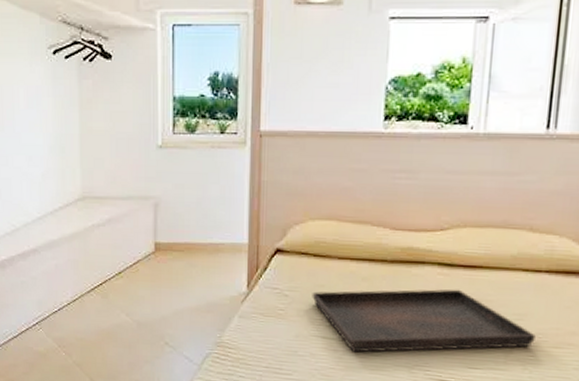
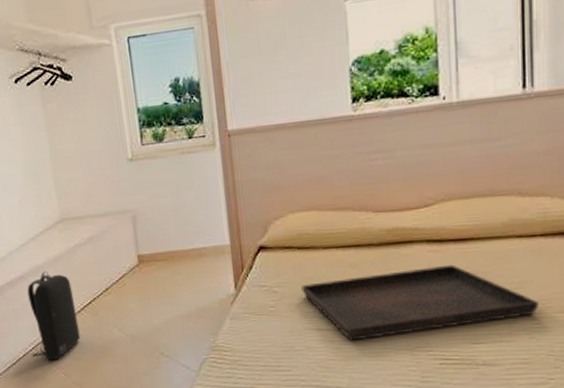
backpack: none [35,247,86,339] -> present [27,271,80,361]

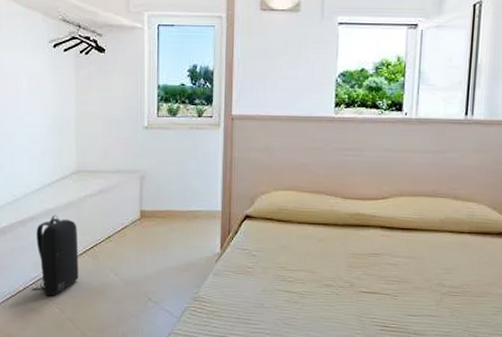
serving tray: present [301,264,539,341] -> none [276,248,461,304]

